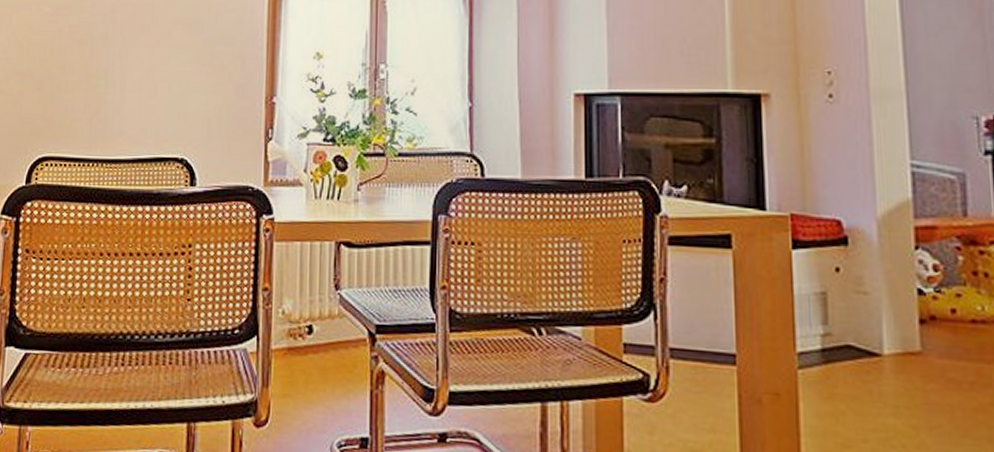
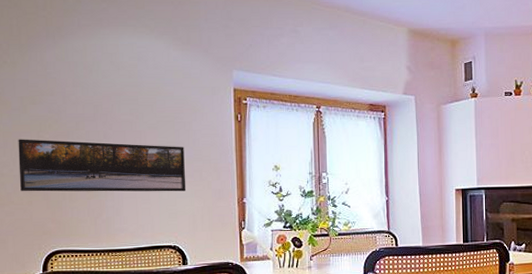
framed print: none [12,13,204,85] -> present [18,139,186,192]

